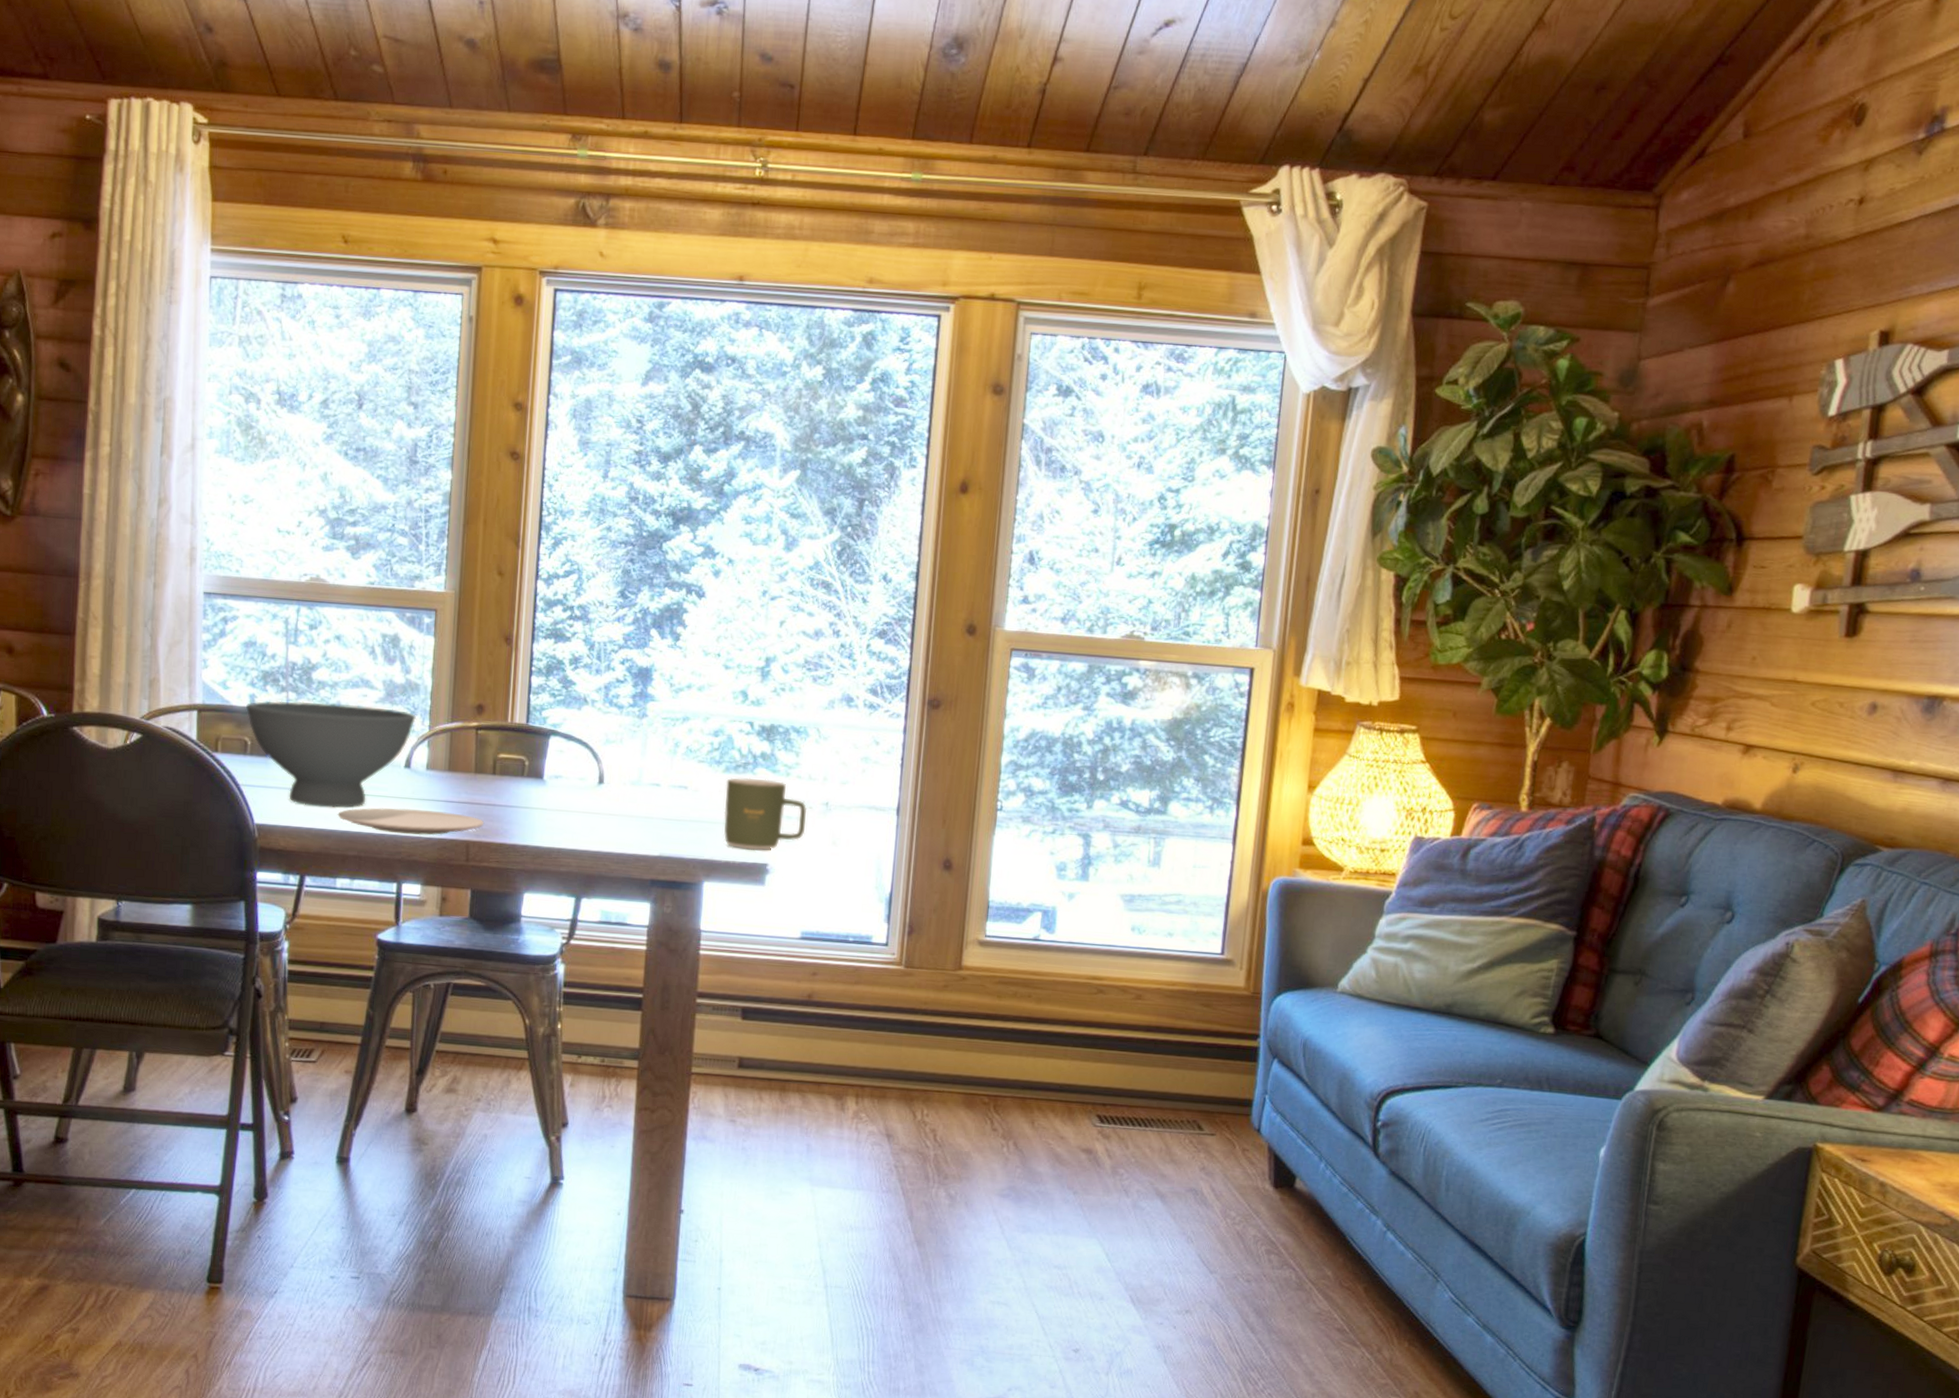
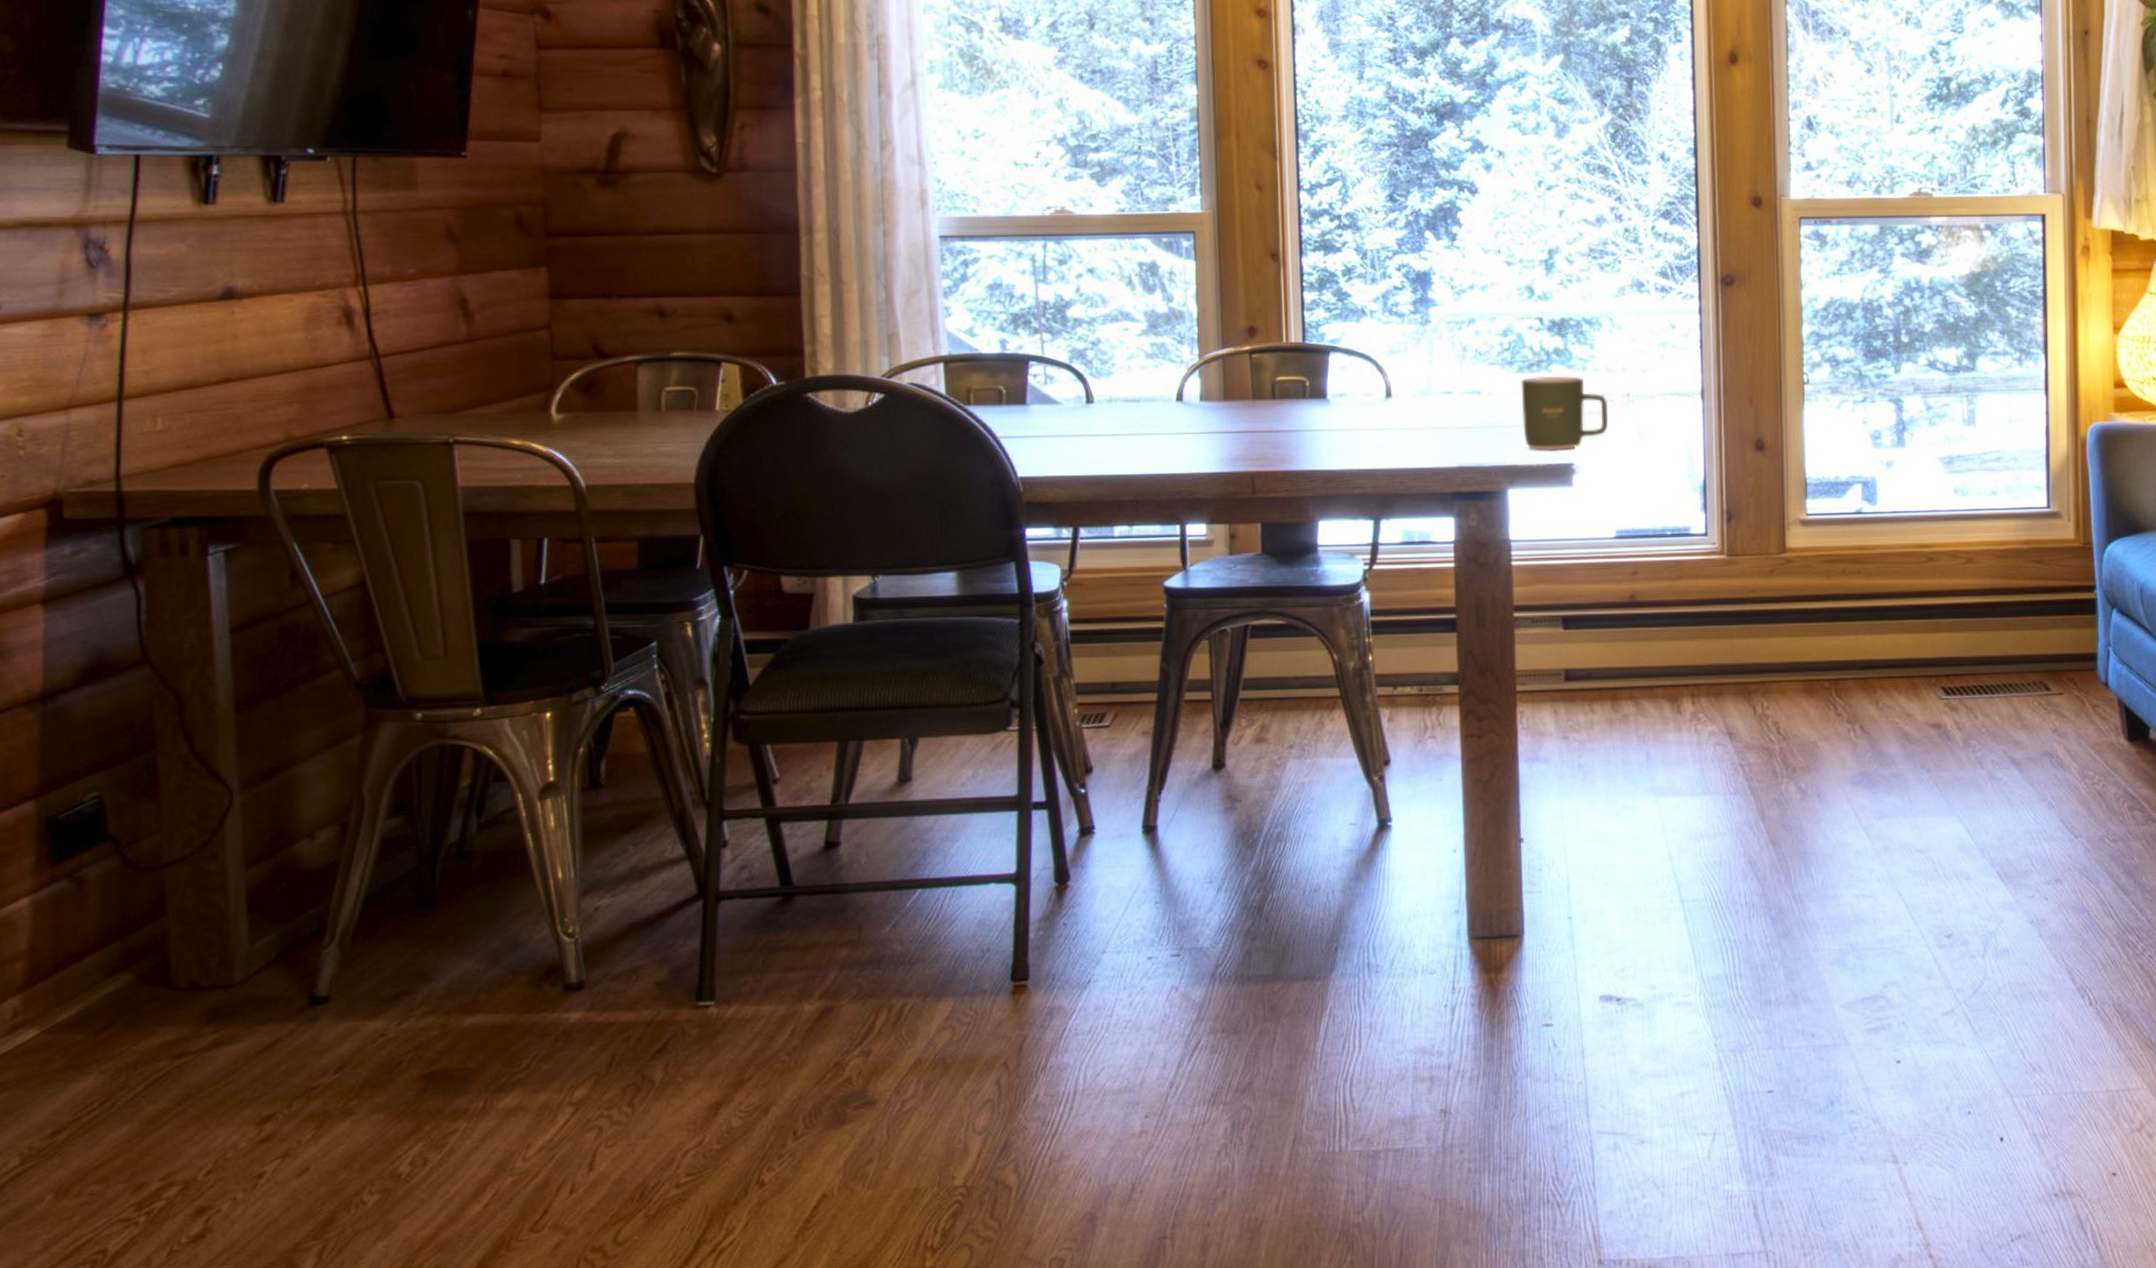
bowl: present [246,700,416,807] -> none [997,340,1184,452]
plate: present [337,807,485,836] -> none [1108,443,1269,471]

